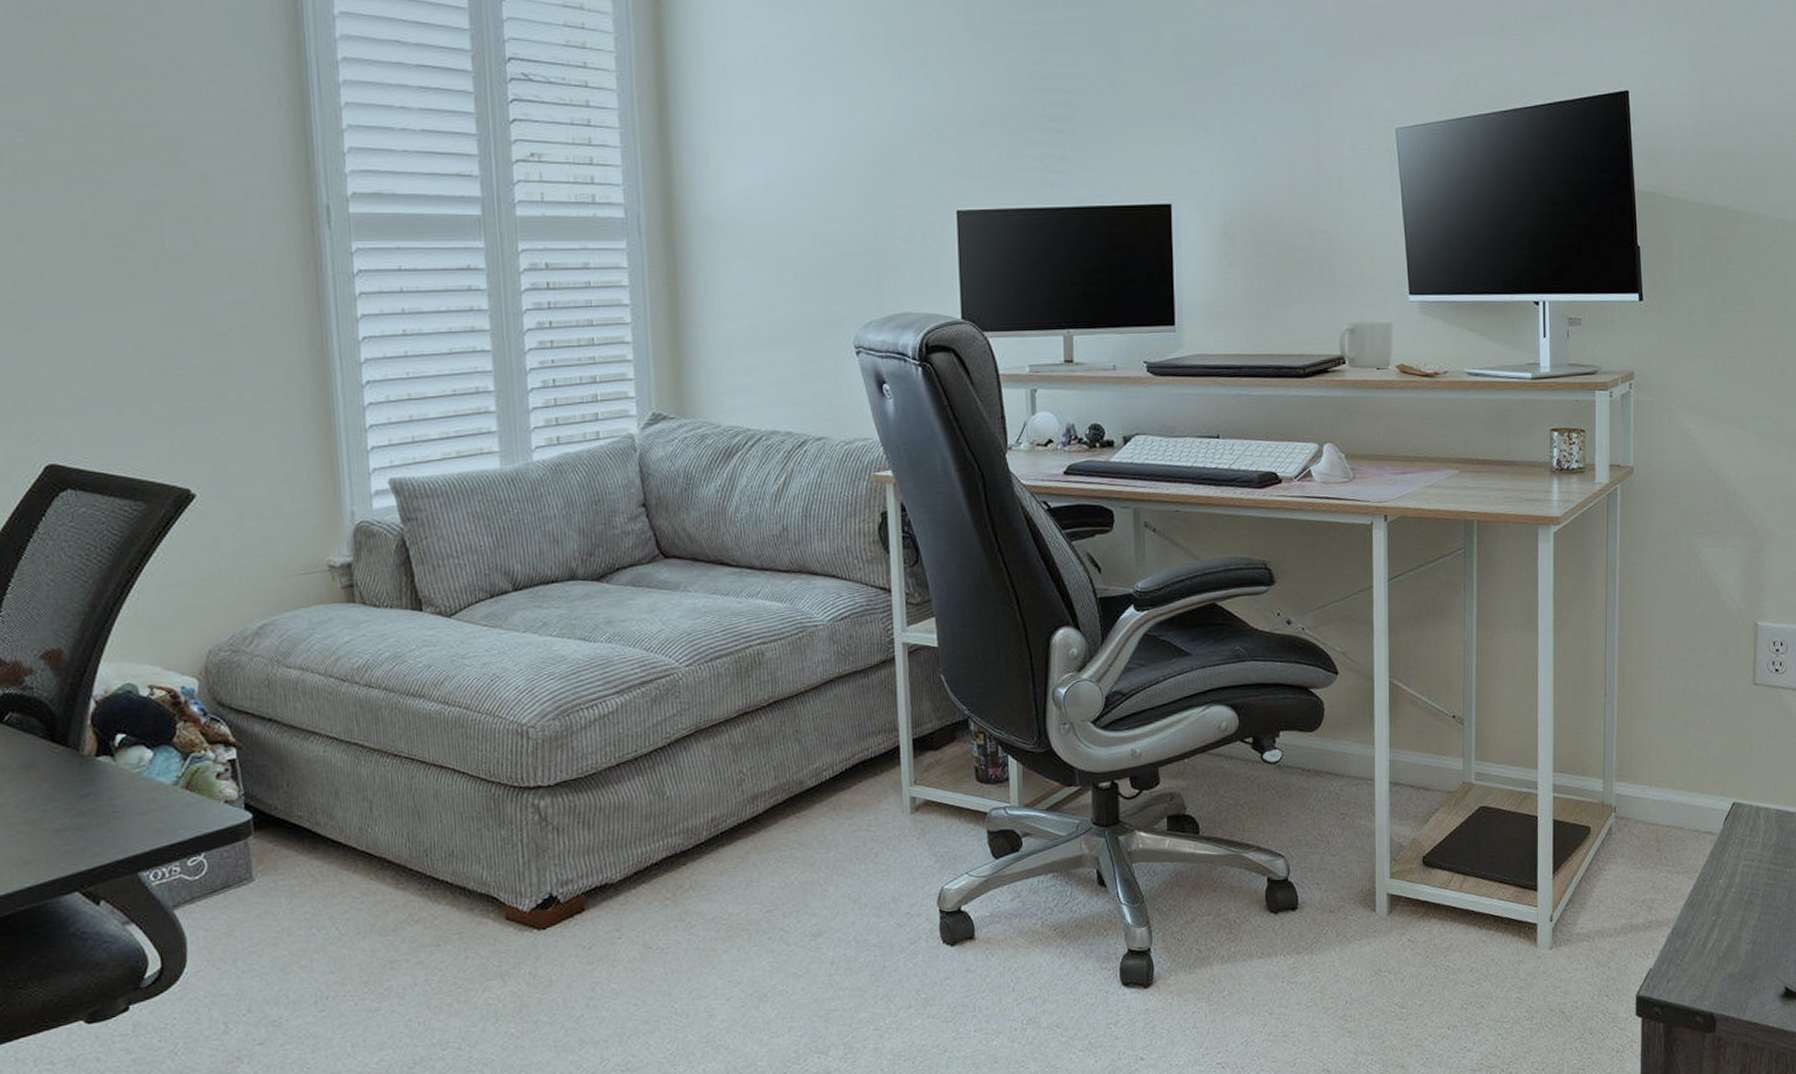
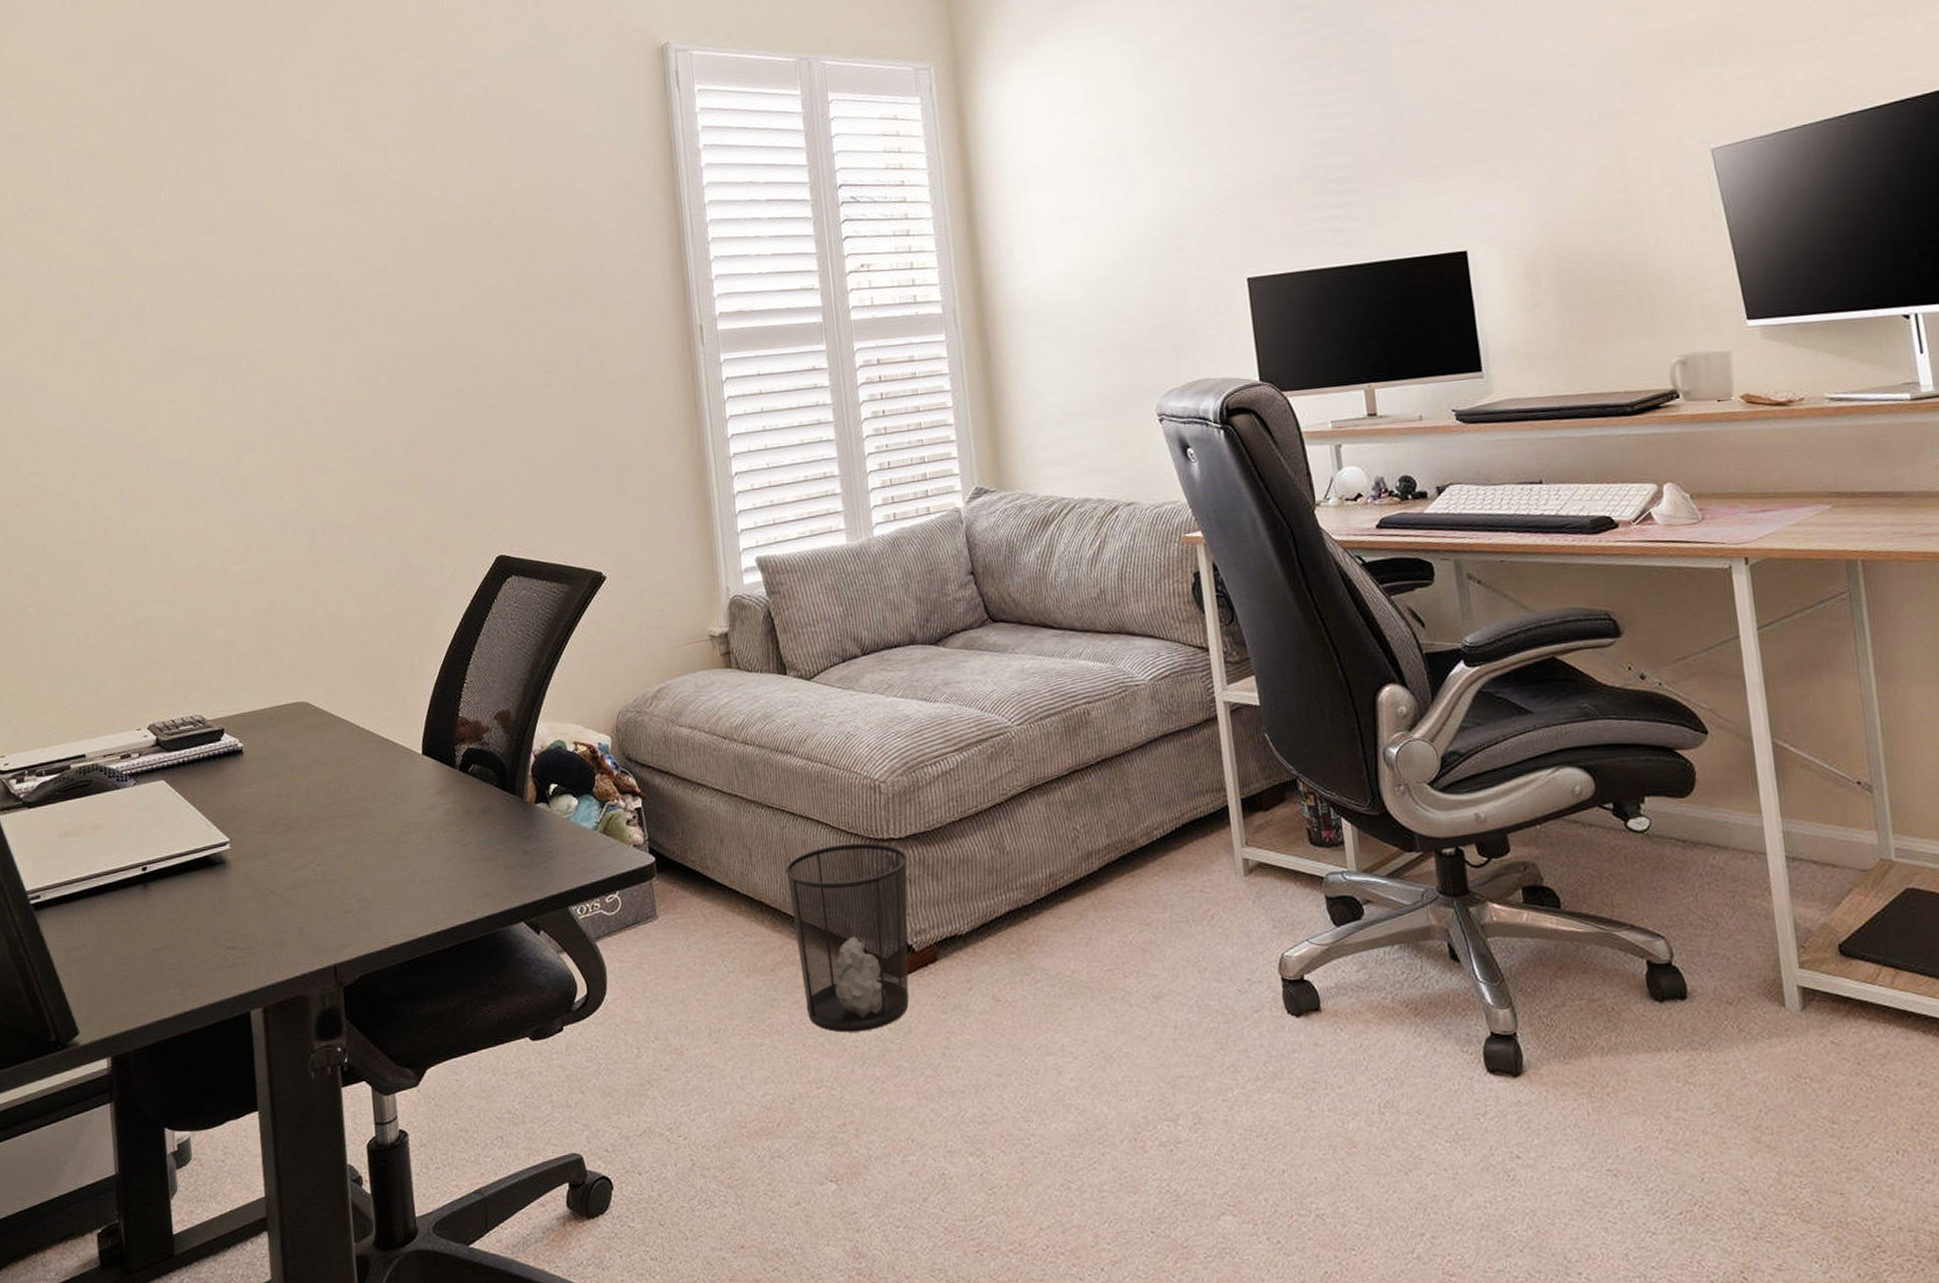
waste bin: none [413,791,557,991] -> present [785,843,909,1033]

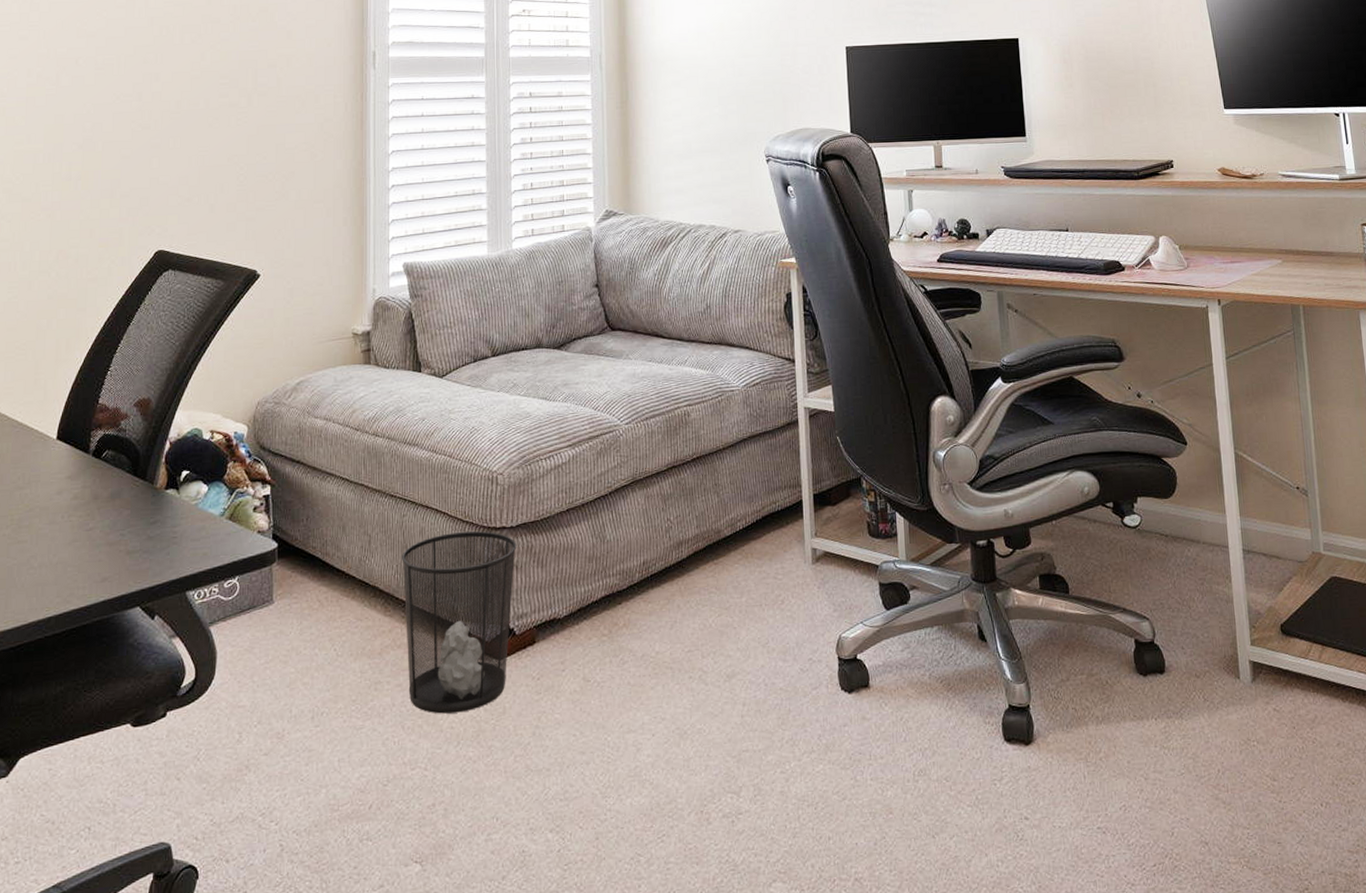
mug: present [1668,348,1735,403] -> none [1166,130,1214,172]

